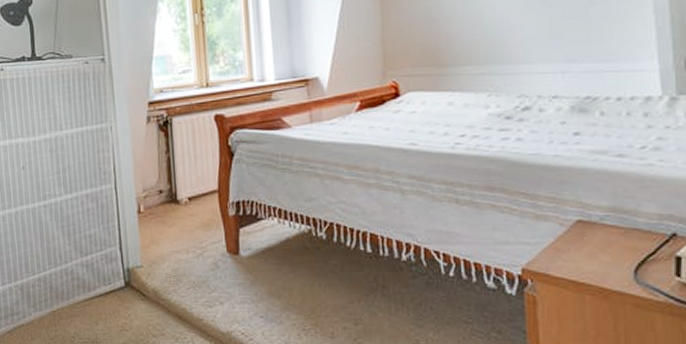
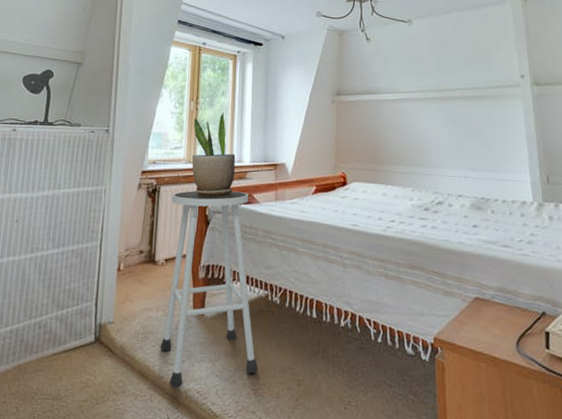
stool: none [186,115,308,330] -> present [160,191,259,388]
potted plant: none [201,23,258,125] -> present [192,113,236,196]

